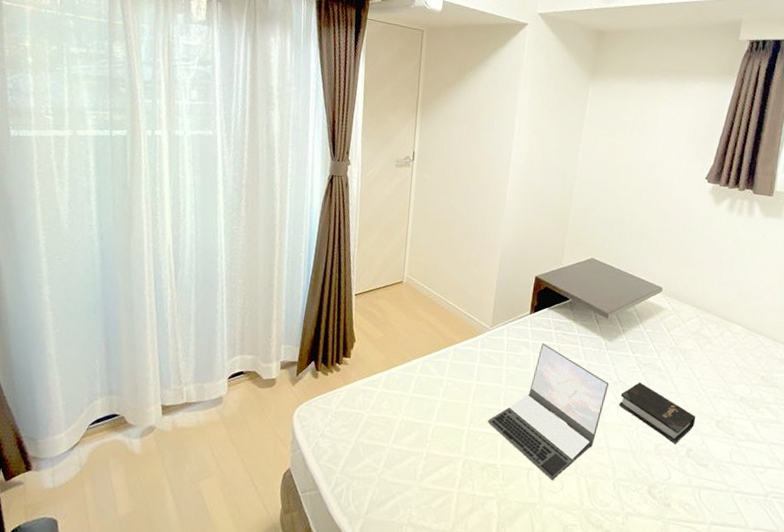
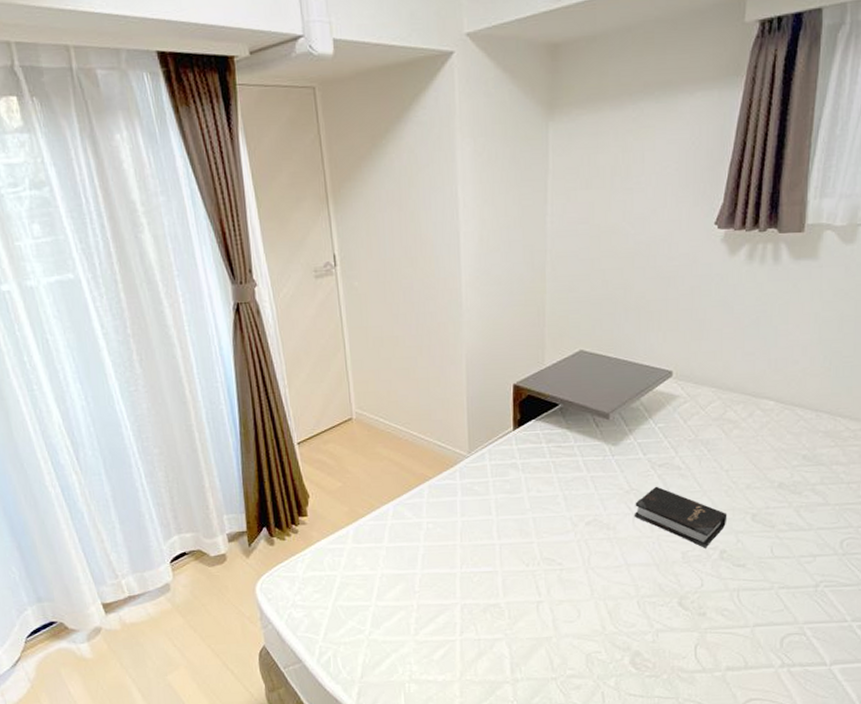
laptop: present [488,343,609,481] -> none [482,461,620,610]

